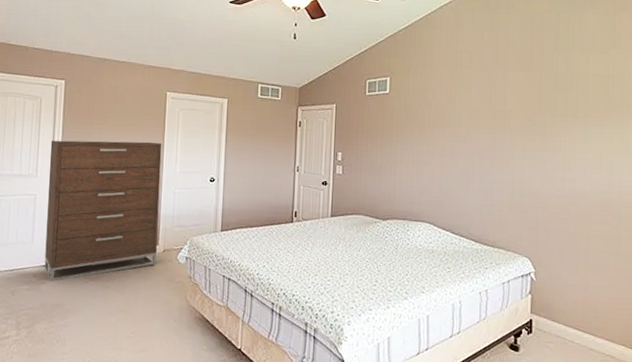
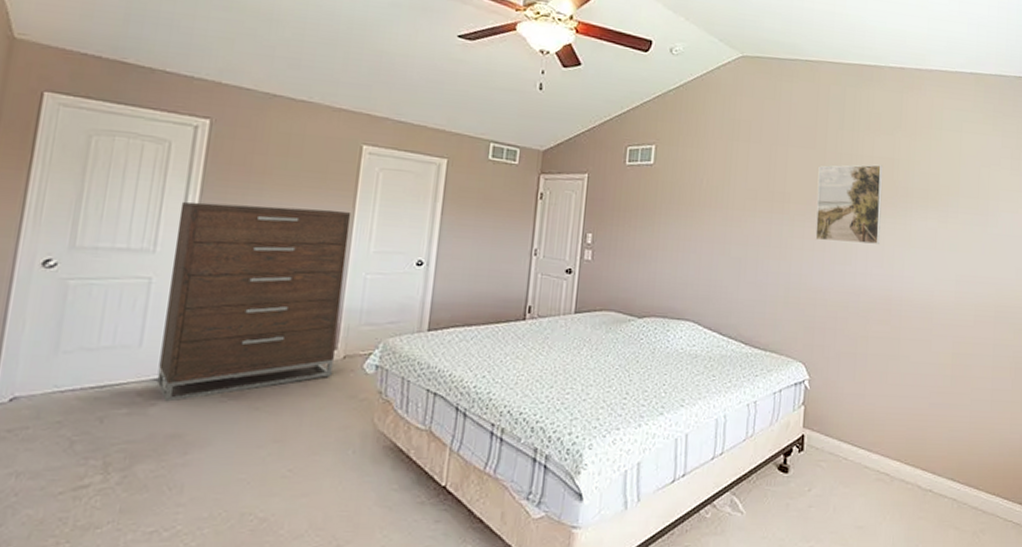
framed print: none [535,81,599,154] -> present [815,164,883,245]

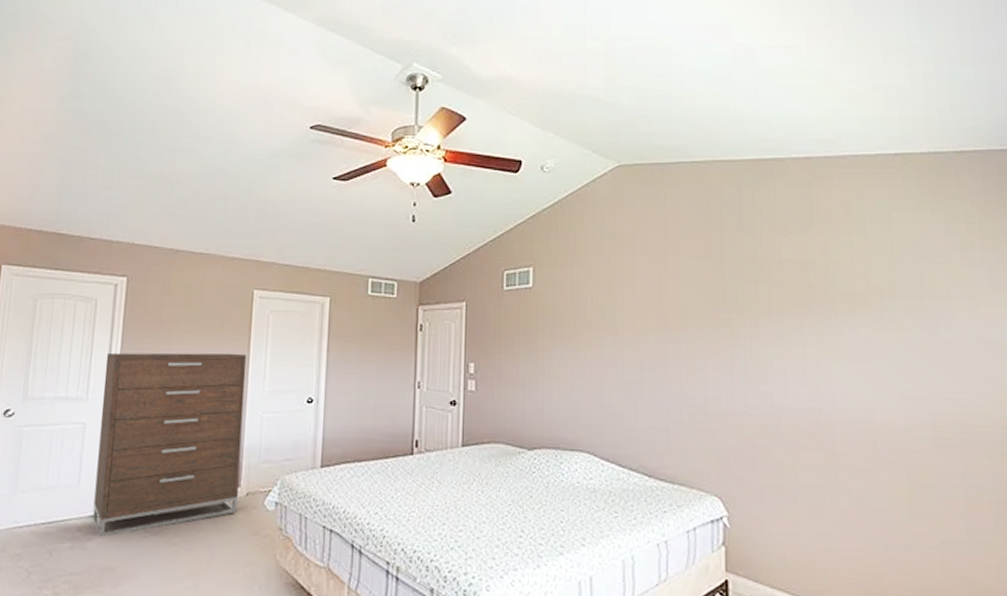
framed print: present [815,164,883,245] -> none [717,268,799,360]

